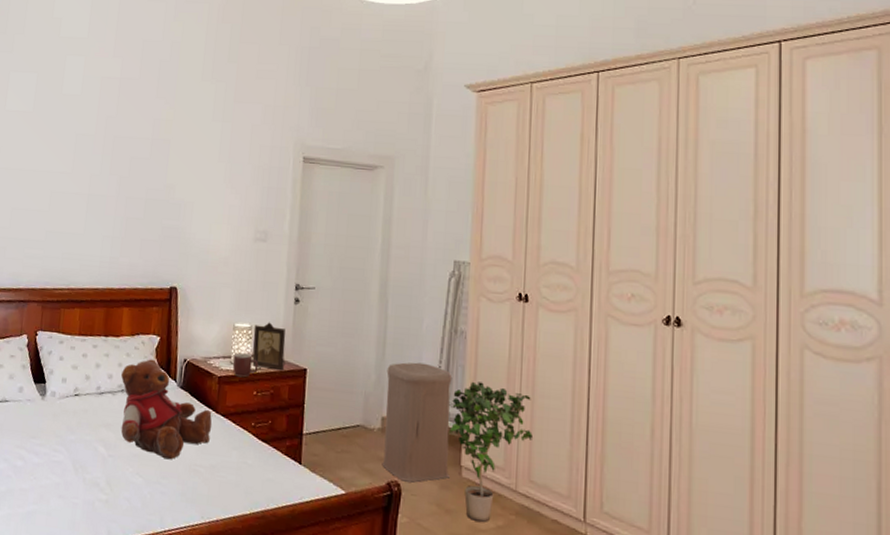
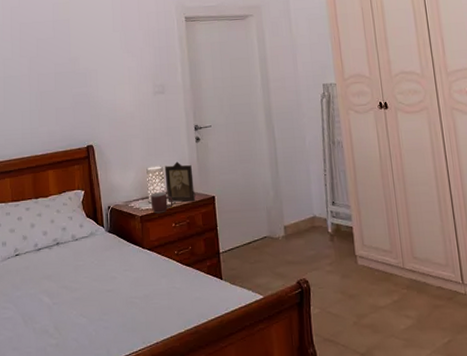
teddy bear: present [121,359,212,460] -> none [55,211,141,298]
laundry basket: present [382,362,453,483] -> none [282,174,348,278]
potted plant: present [449,381,533,522] -> none [339,181,410,300]

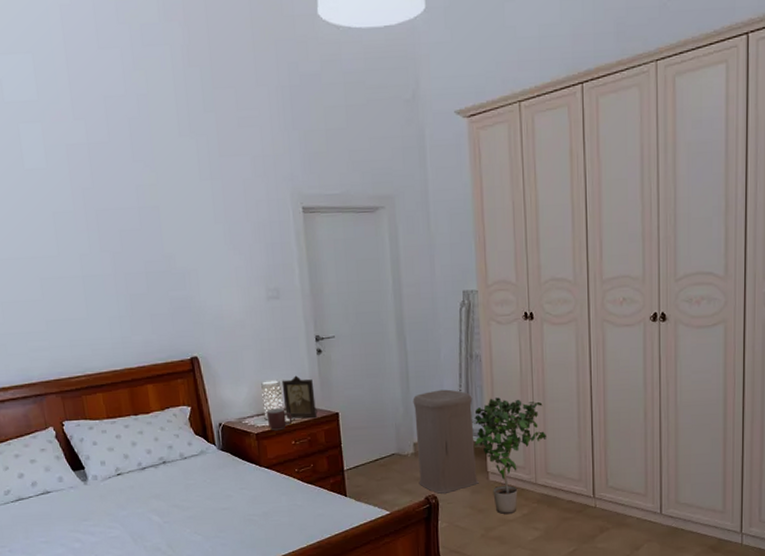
laundry basket: none [282,174,348,278] -> present [412,389,479,494]
potted plant: none [339,181,410,300] -> present [474,397,546,514]

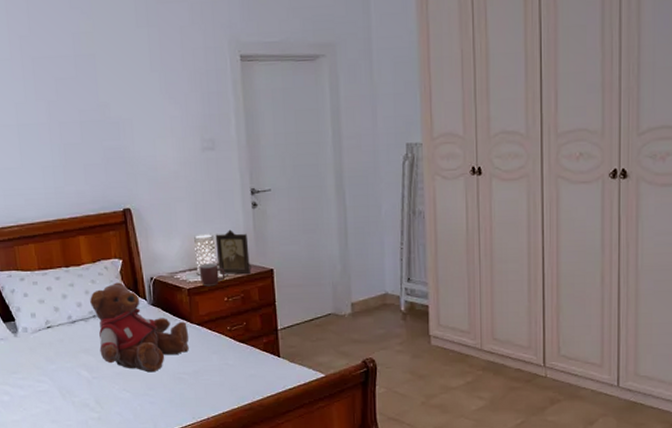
teddy bear: none [159,429,259,516] -> present [90,282,189,373]
laundry basket: present [412,389,479,494] -> none [351,247,420,357]
potted plant: present [474,397,546,514] -> none [416,257,493,381]

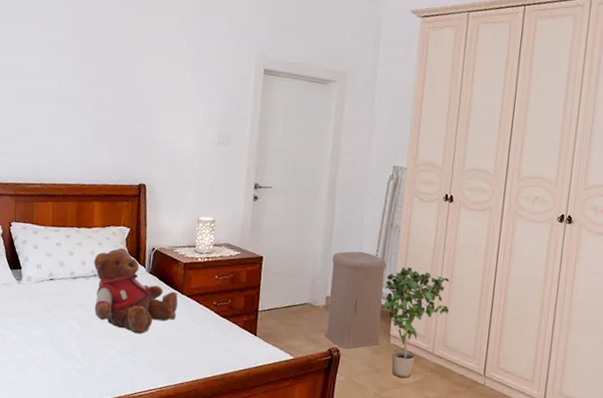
mug: present [199,263,226,287] -> none [196,242,220,264]
photo frame: present [215,229,251,275] -> none [214,216,246,258]
laundry basket: none [351,247,420,357] -> present [325,251,387,349]
potted plant: none [416,257,493,381] -> present [382,267,450,378]

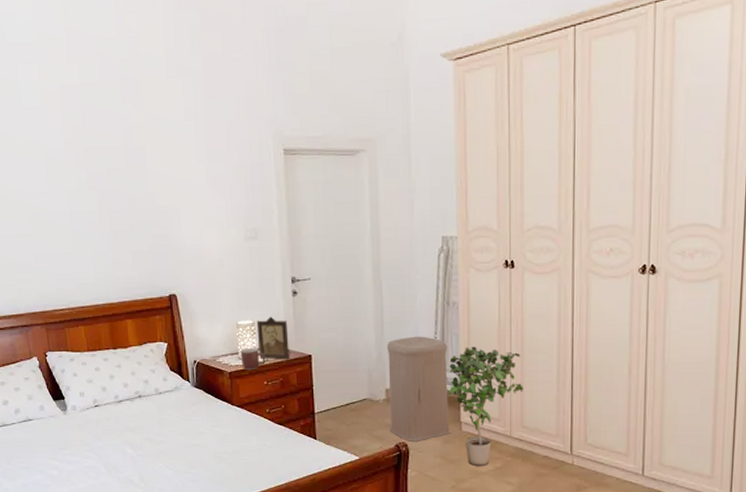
teddy bear: present [94,248,178,334] -> none [136,364,230,451]
mug: none [196,242,220,264] -> present [240,348,266,371]
photo frame: none [214,216,246,258] -> present [256,316,291,360]

